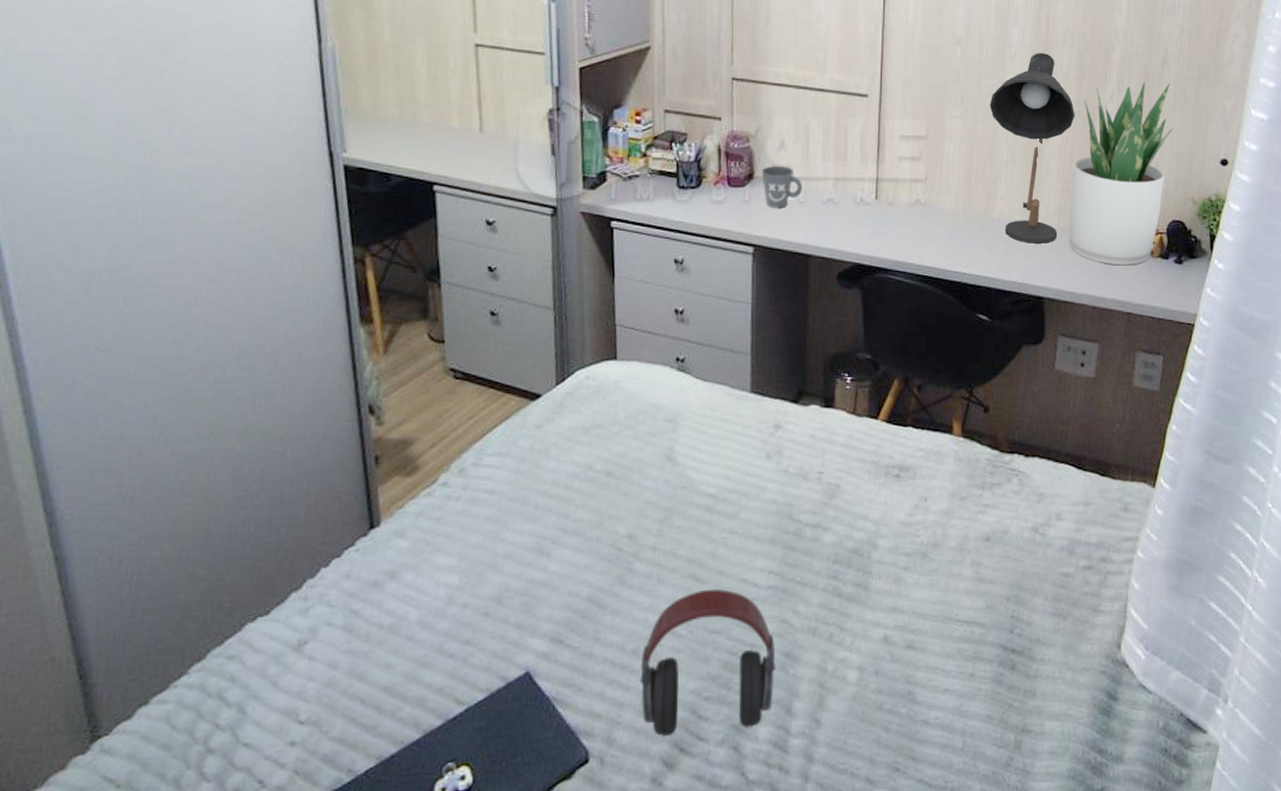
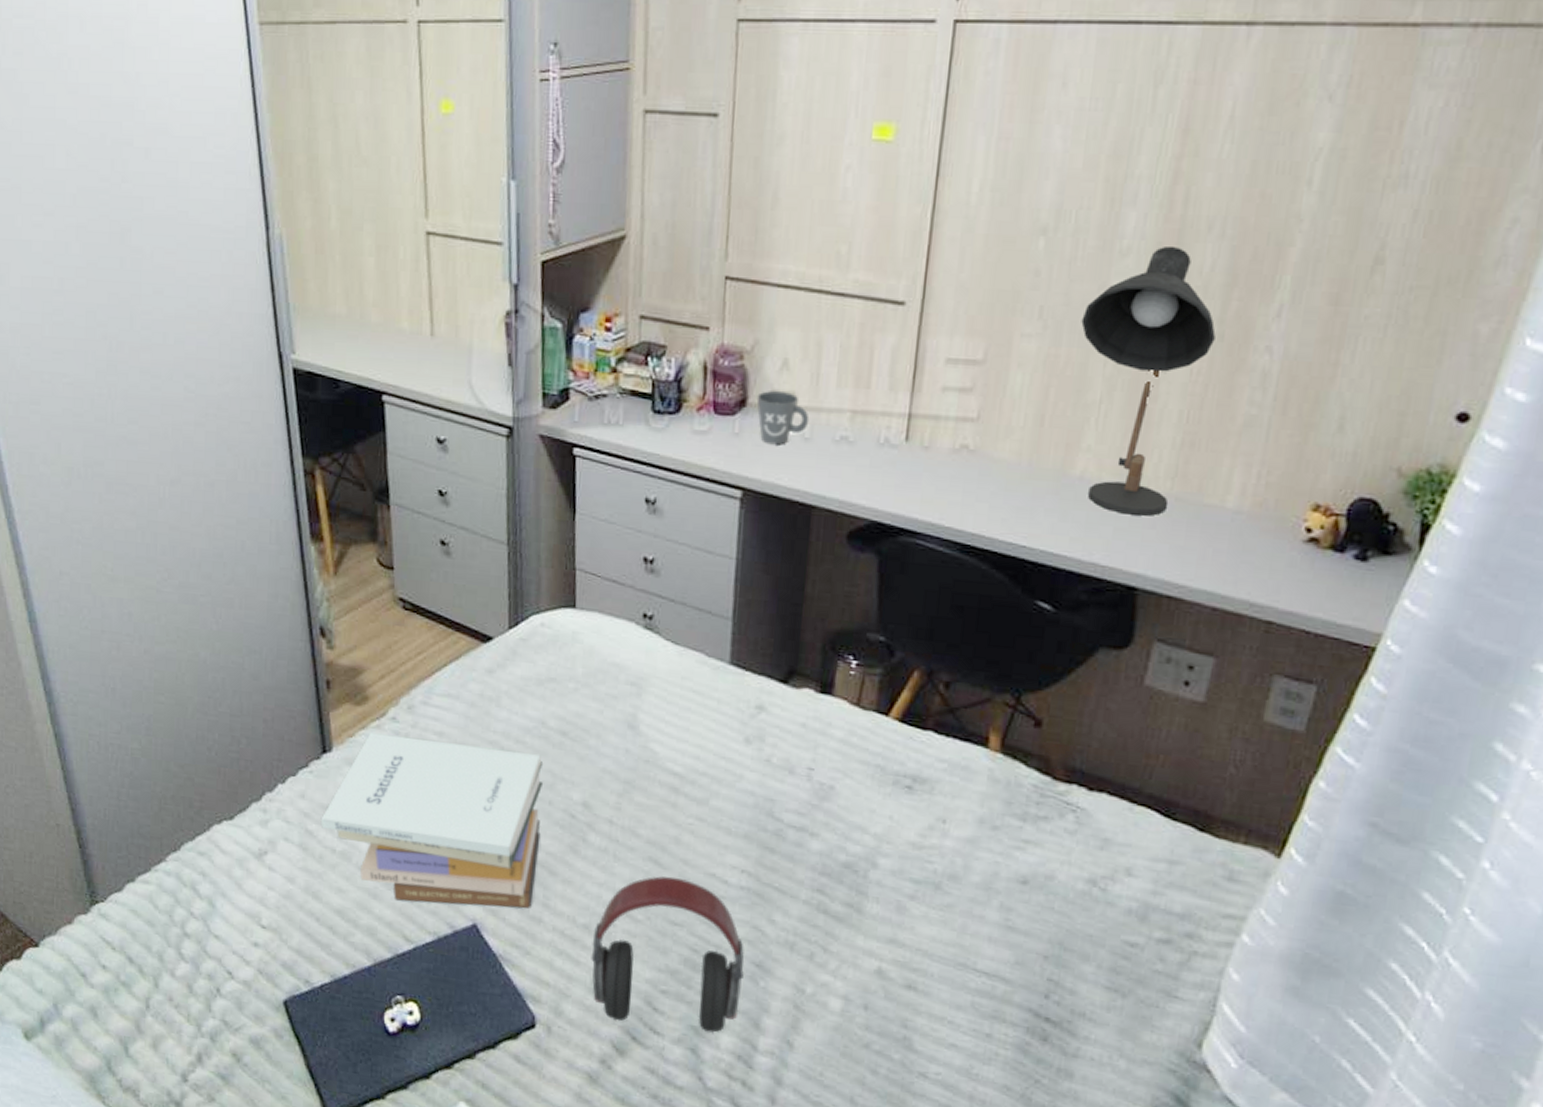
books: none [367,496,592,664] -> present [320,733,544,908]
planter: present [1069,81,1175,266] -> none [1185,290,1383,557]

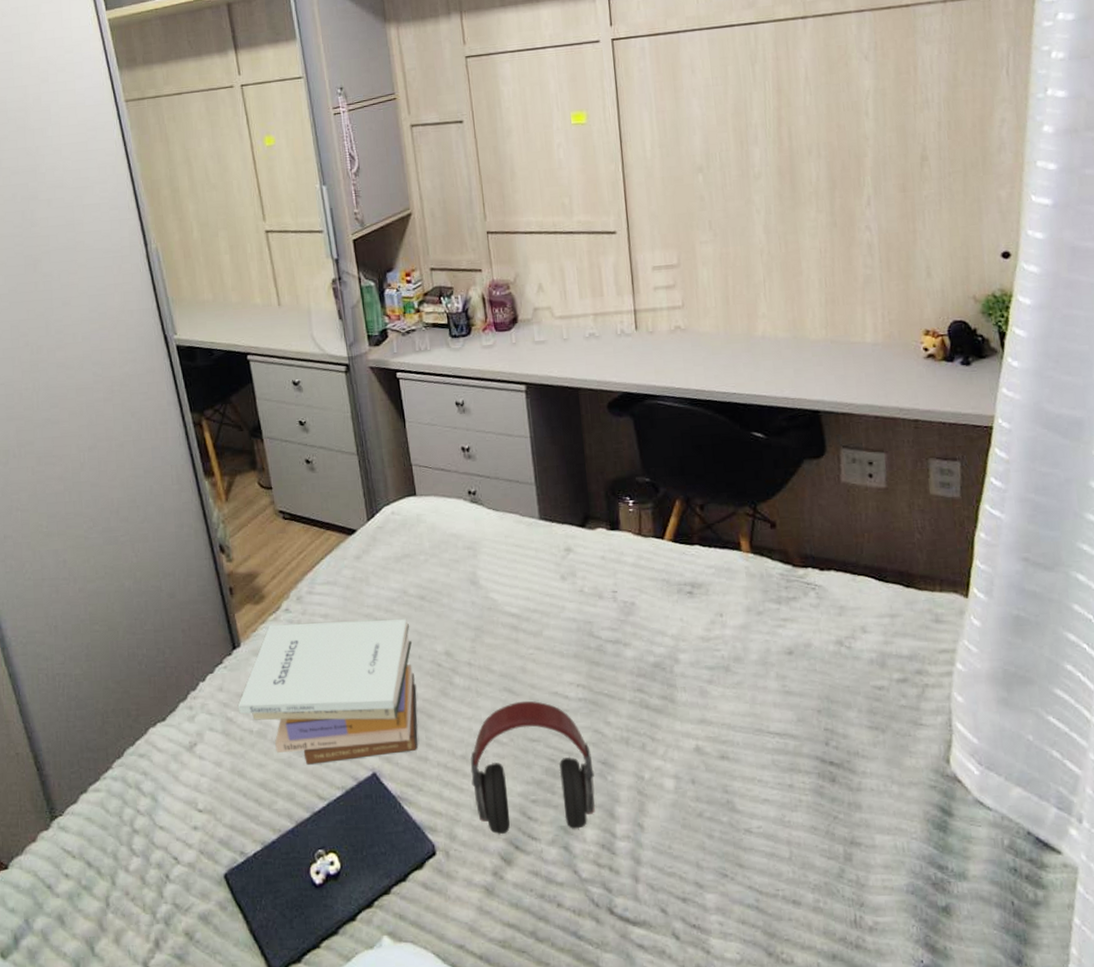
mug: present [756,391,810,445] -> none [524,307,565,348]
desk lamp: present [1081,245,1216,516] -> none [739,167,831,359]

